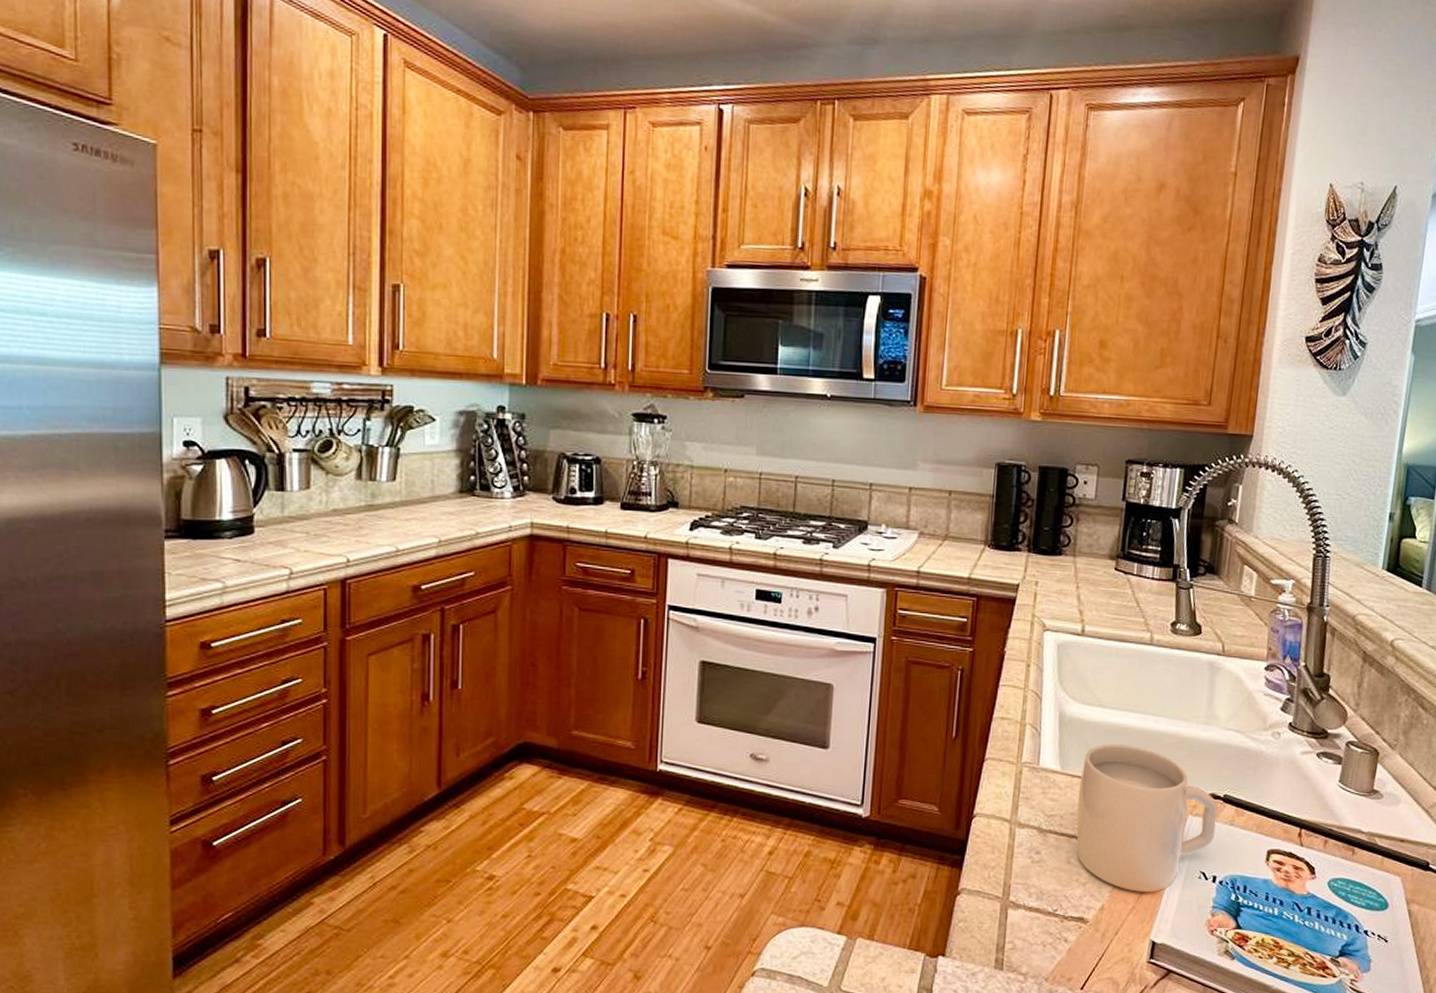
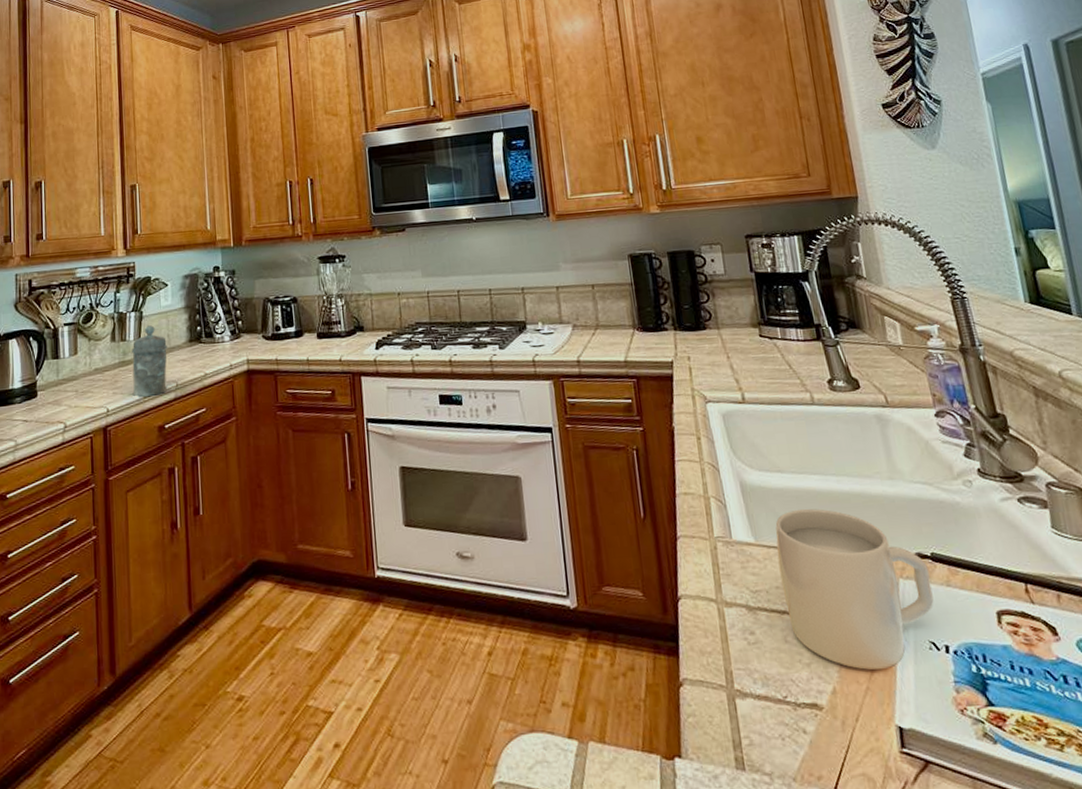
canister: none [381,466,431,550] -> present [132,325,168,397]

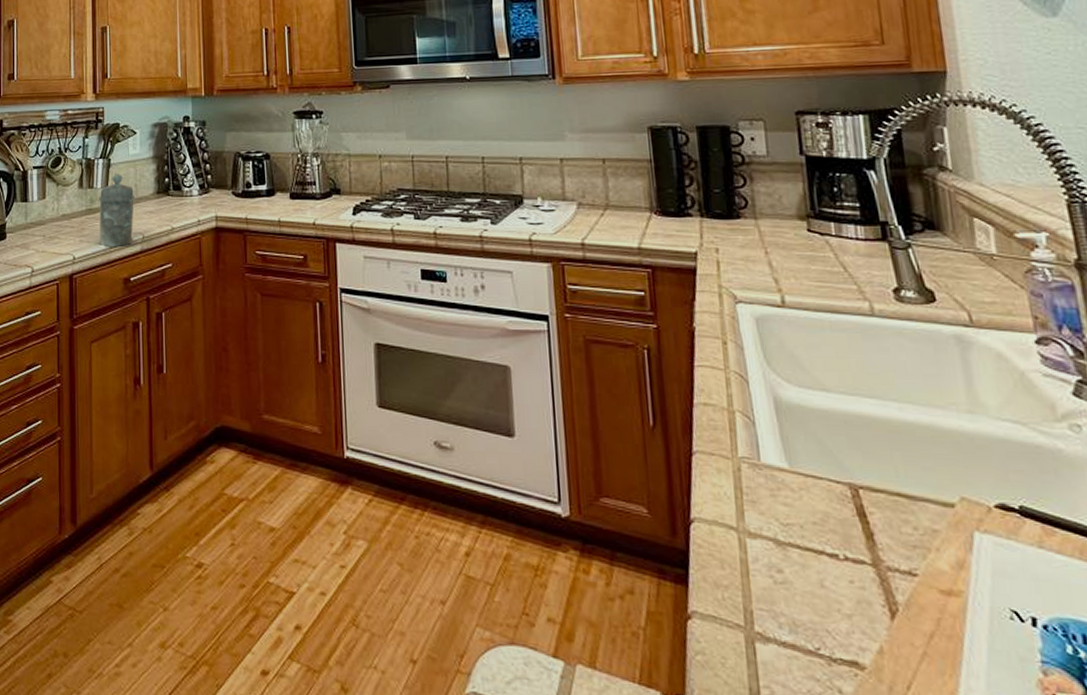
mug: present [775,508,934,671] -> none [815,436,1020,635]

